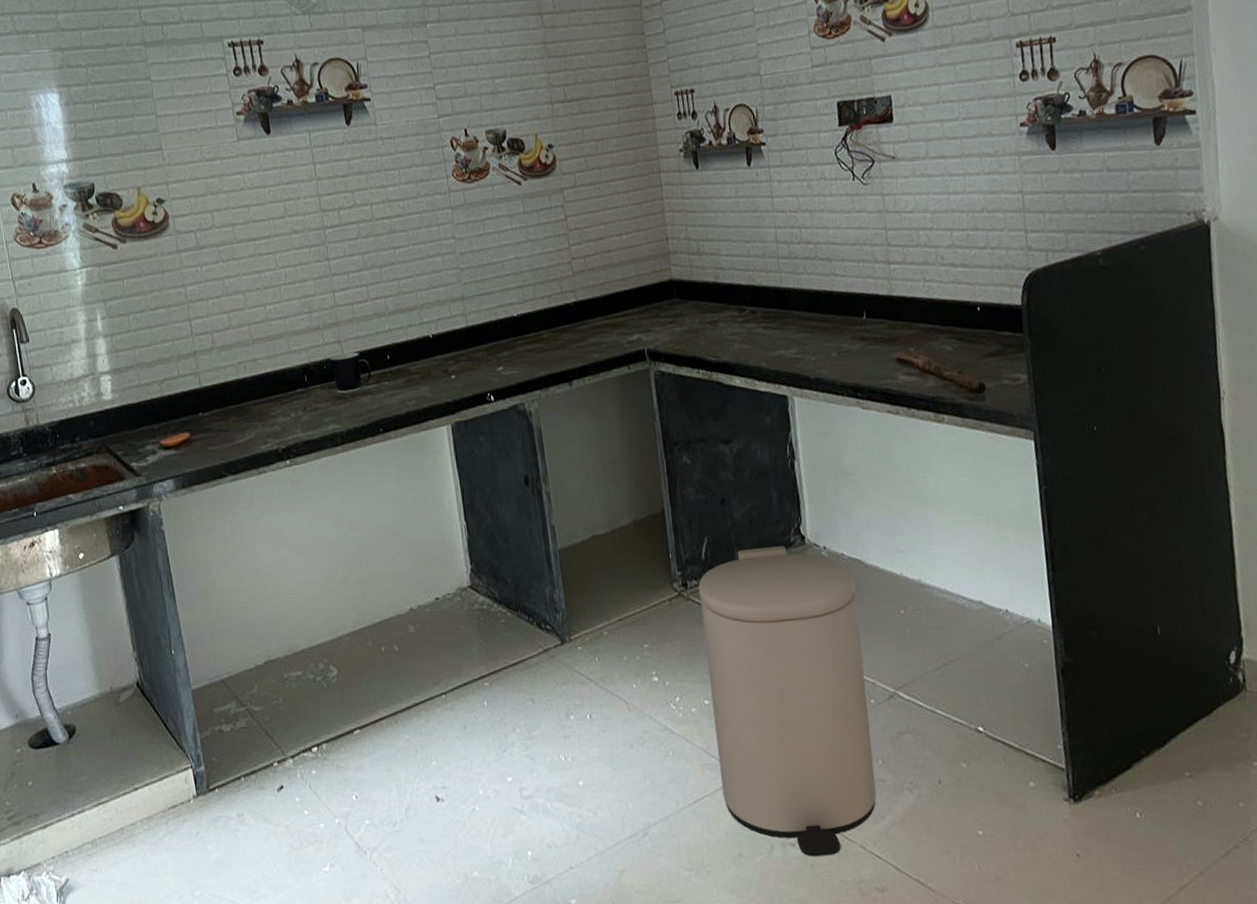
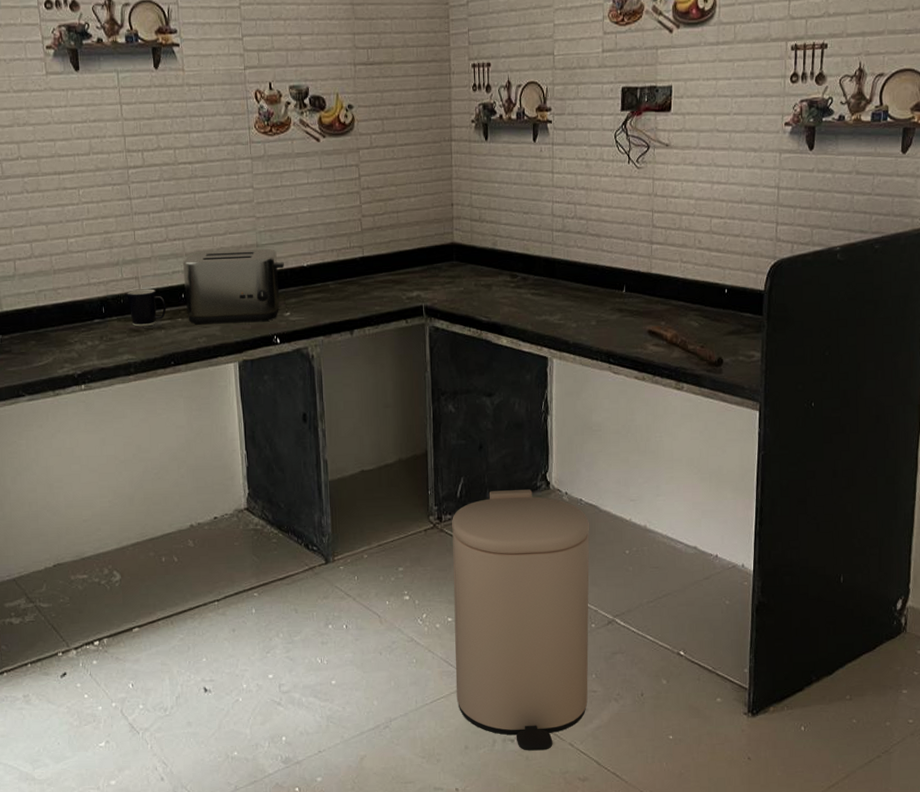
toaster: none [385,300,494,387] -> present [182,248,285,325]

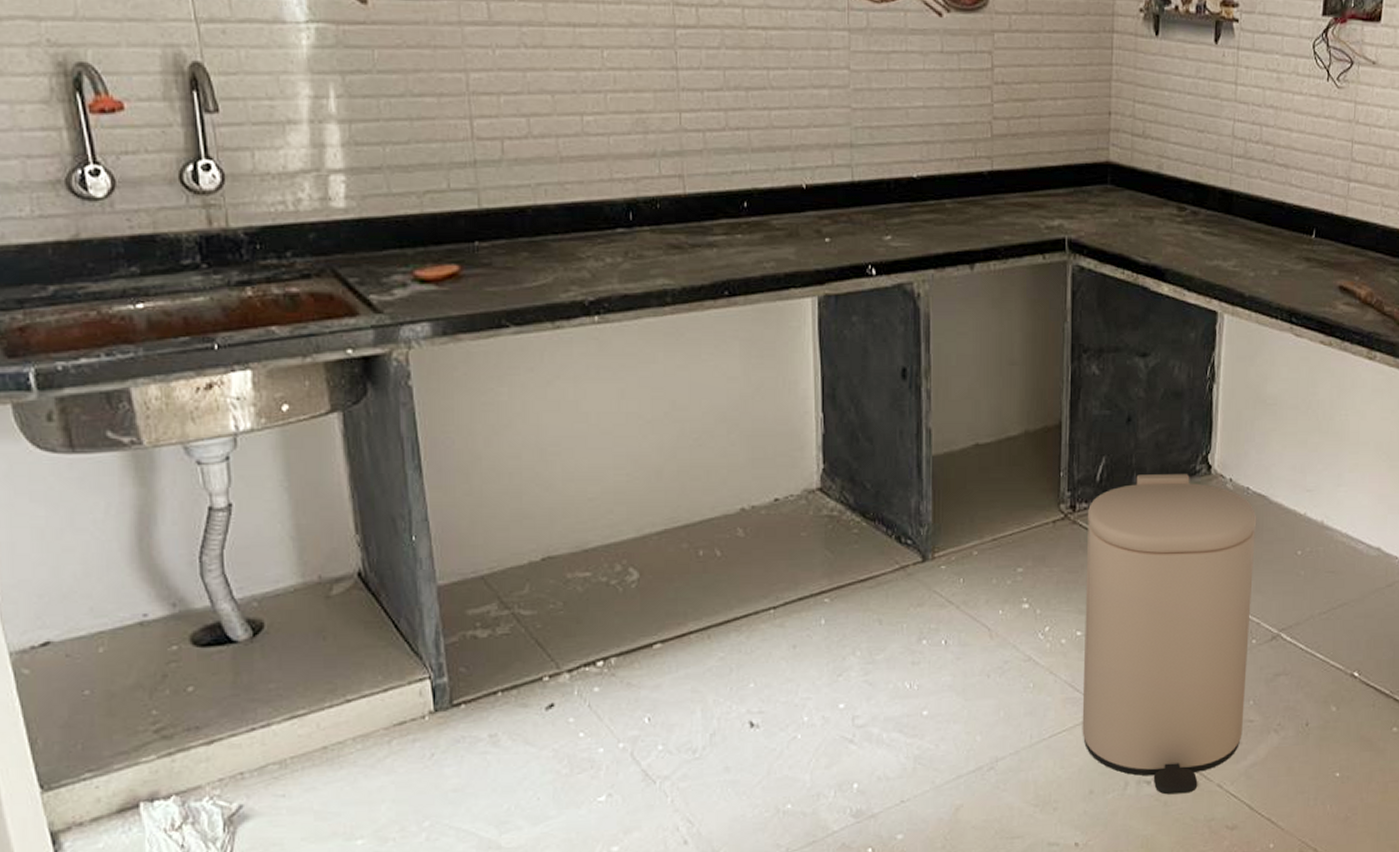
mug: present [127,289,167,327] -> none [665,191,721,243]
toaster: present [182,248,285,325] -> none [746,146,888,246]

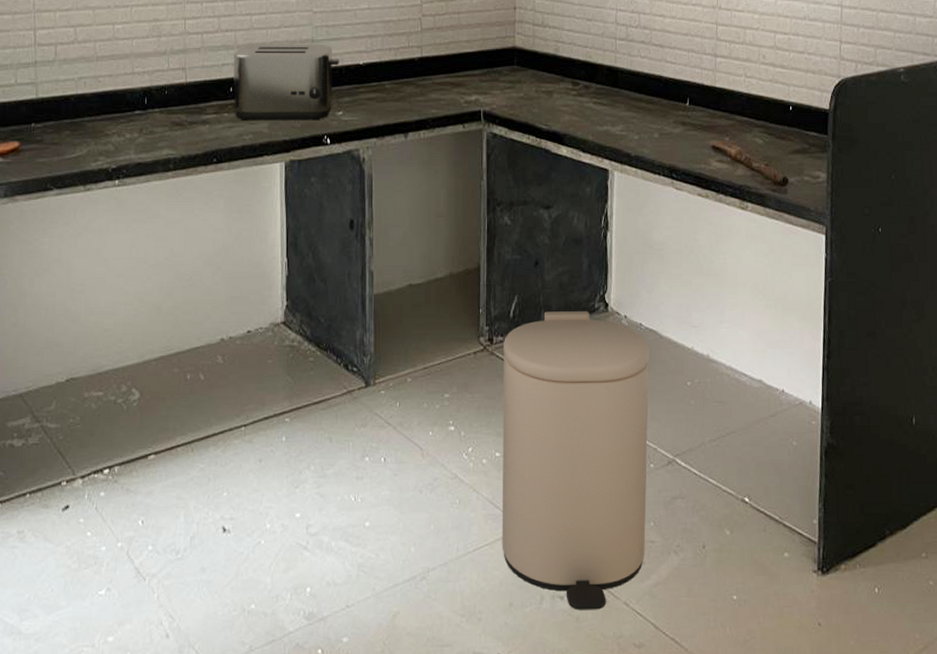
toaster: none [746,146,888,246] -> present [233,44,340,121]

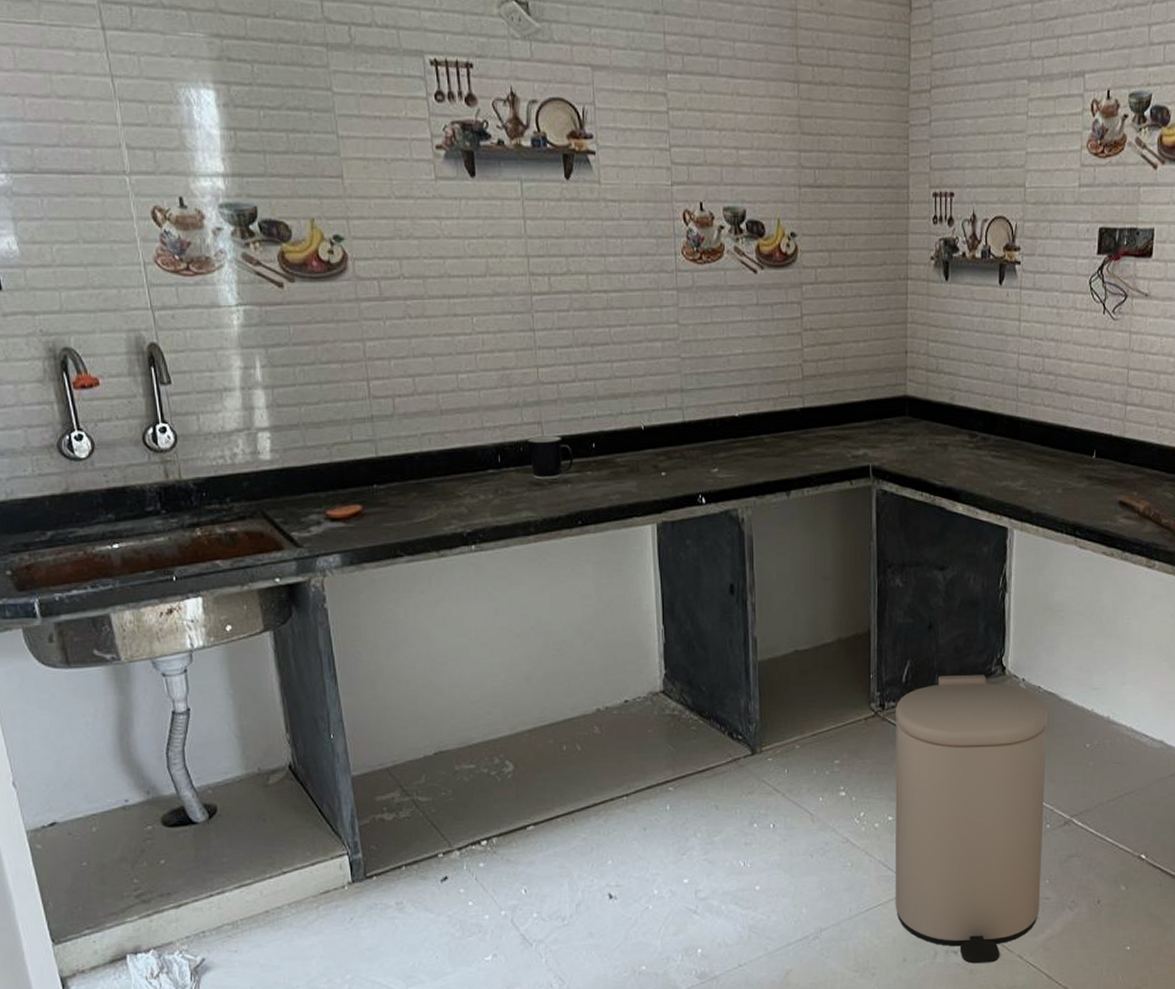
mug: none [172,81,213,121] -> present [527,436,574,480]
toaster: present [233,44,340,121] -> none [593,394,714,479]

